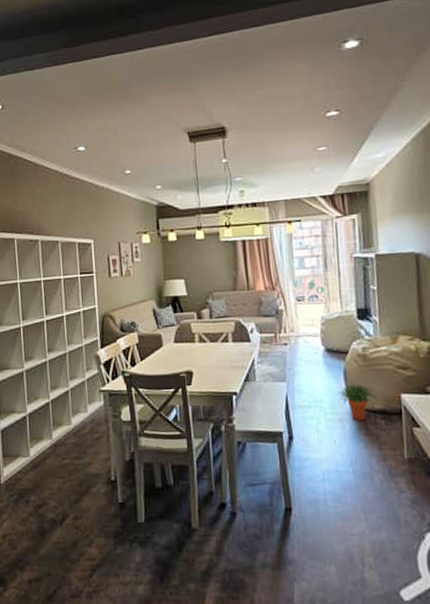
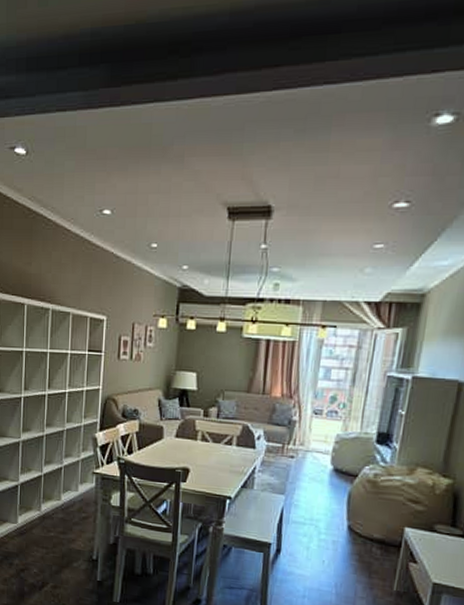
potted plant: present [337,383,378,421] -> none [337,508,379,547]

